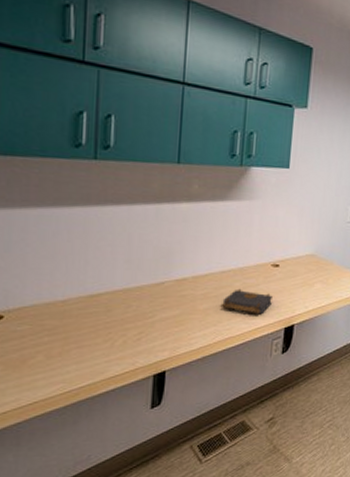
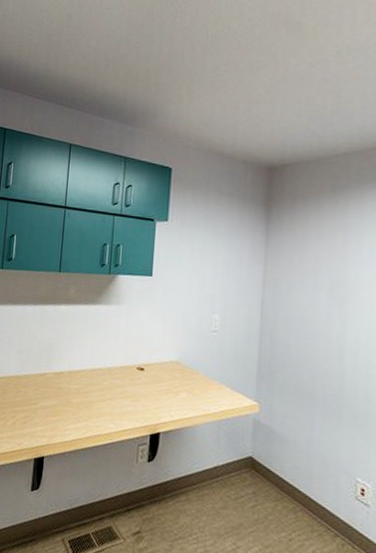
book: present [222,288,274,315] -> none [92,387,139,417]

